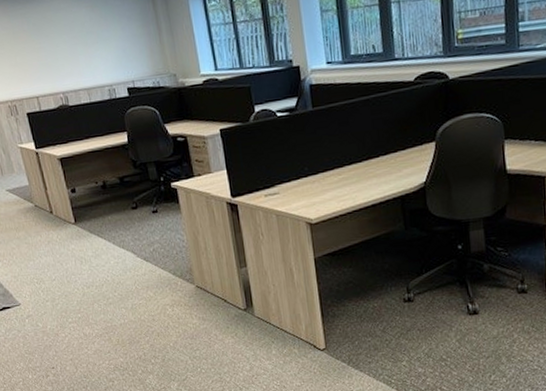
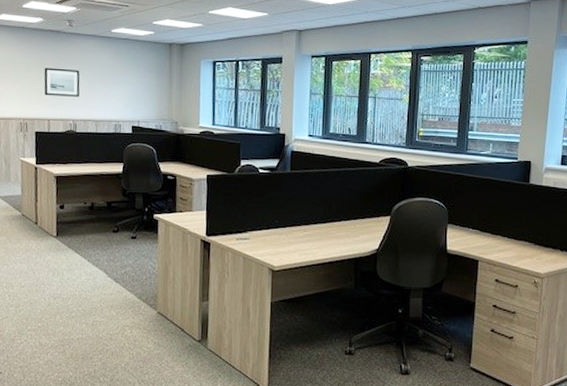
wall art: none [18,34,63,70] -> present [44,67,80,97]

